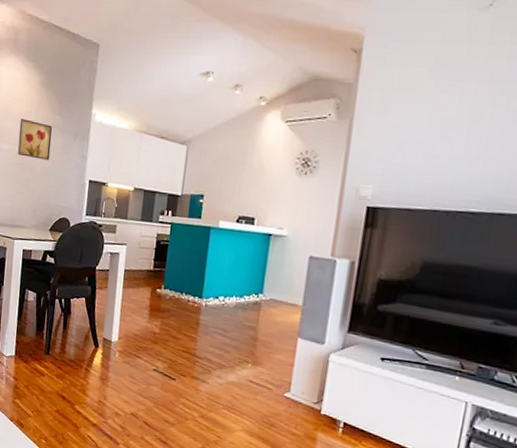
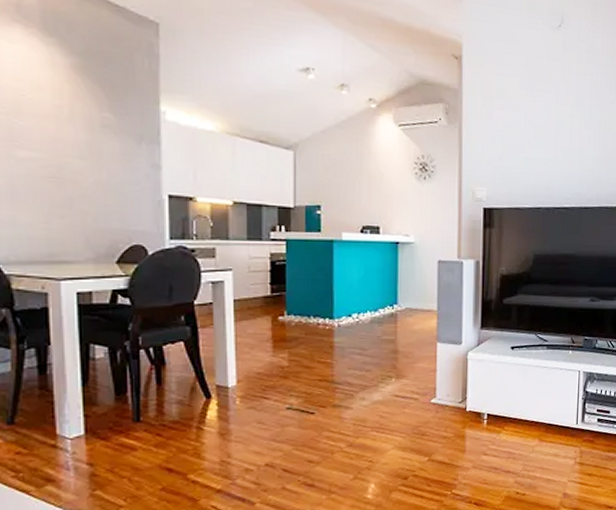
wall art: present [17,119,52,160] -> none [45,115,103,171]

